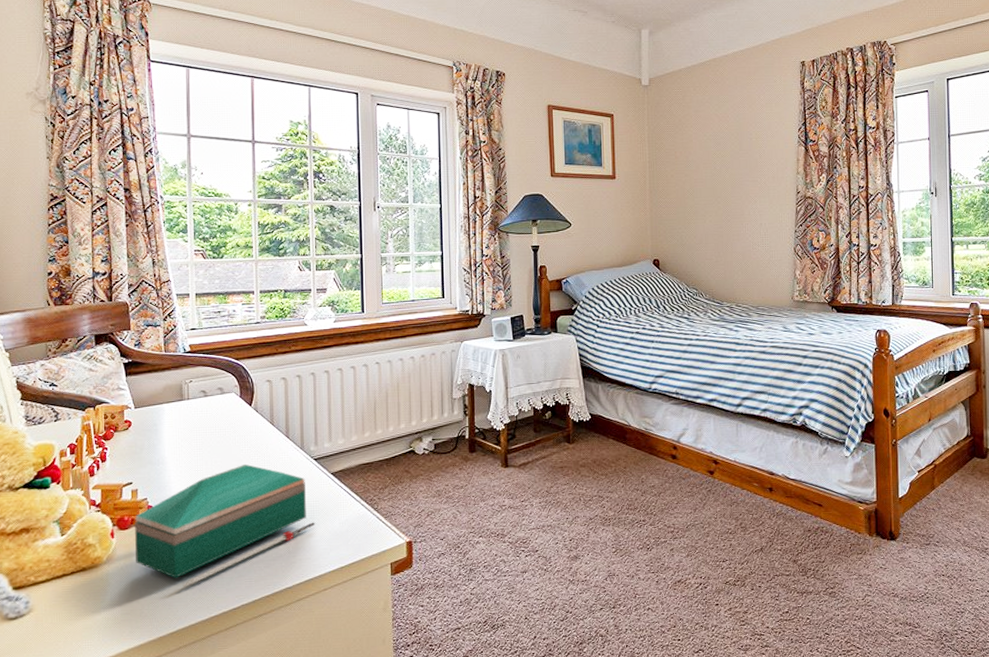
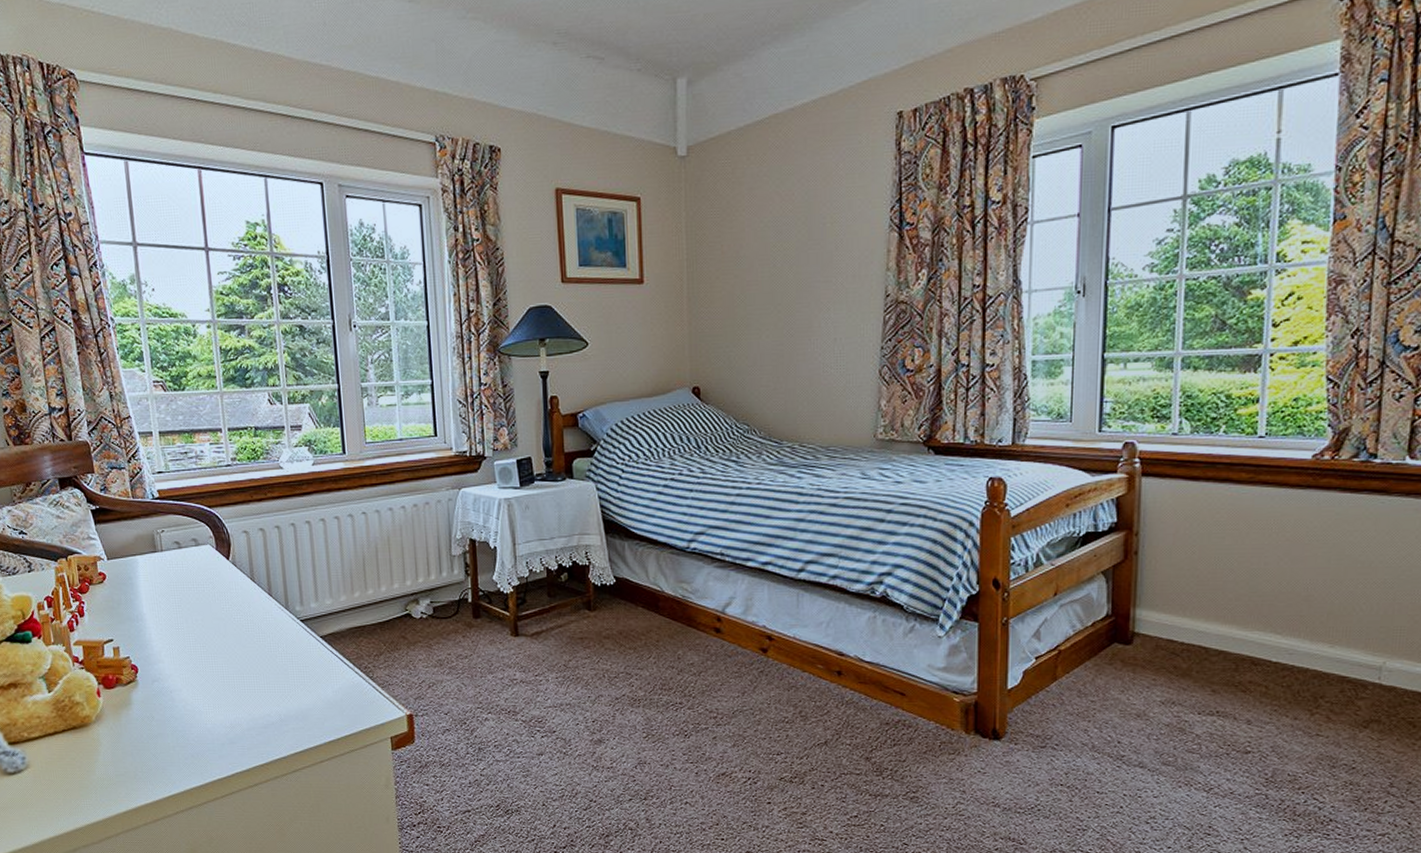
wooden box: present [135,464,316,587] -> none [119,624,307,751]

